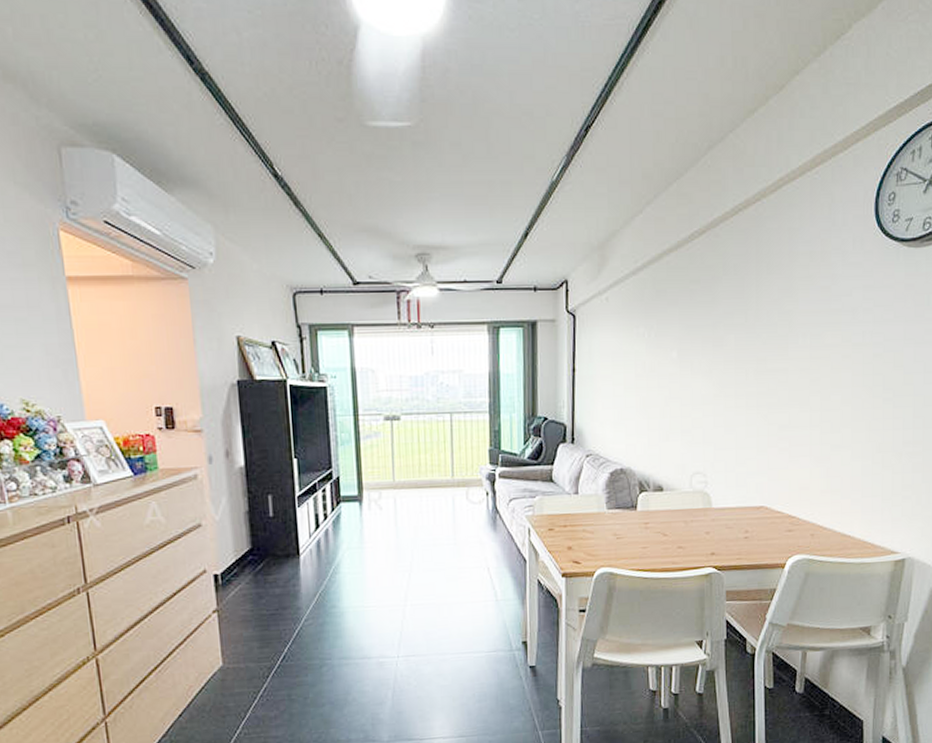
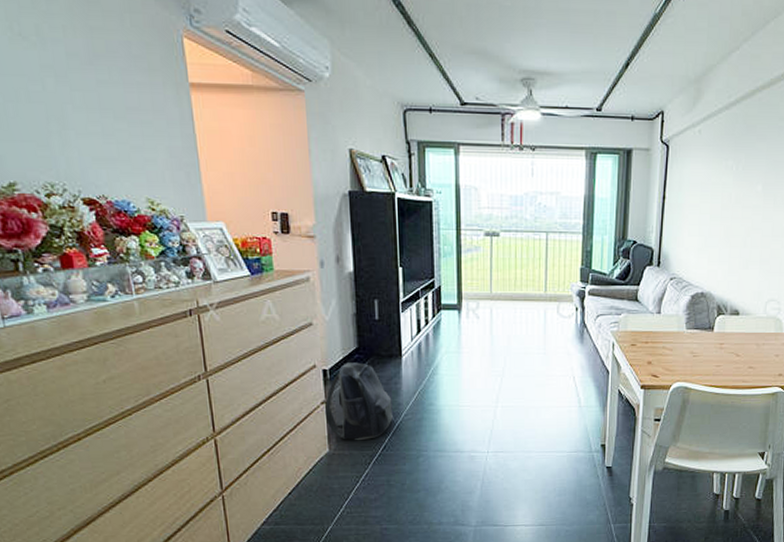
backpack: none [217,564,292,652] -> present [324,362,393,441]

